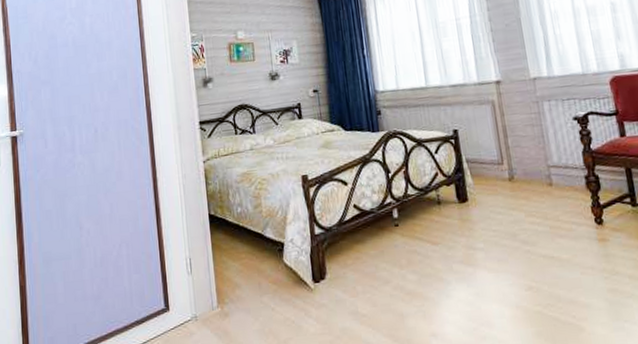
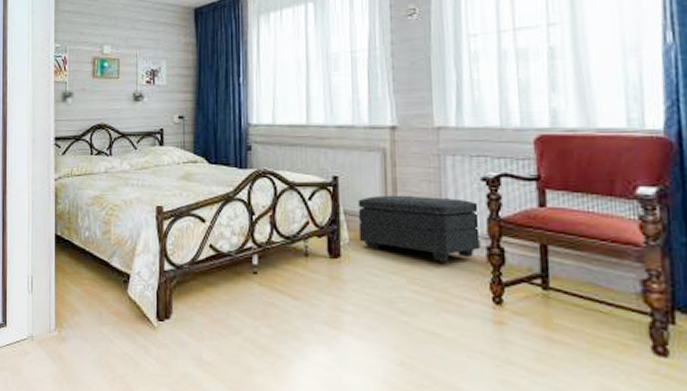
footstool: none [476,137,580,194] -> present [357,195,481,262]

